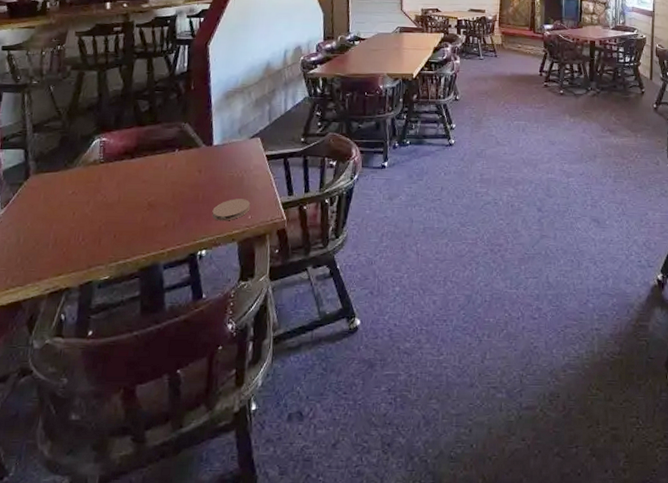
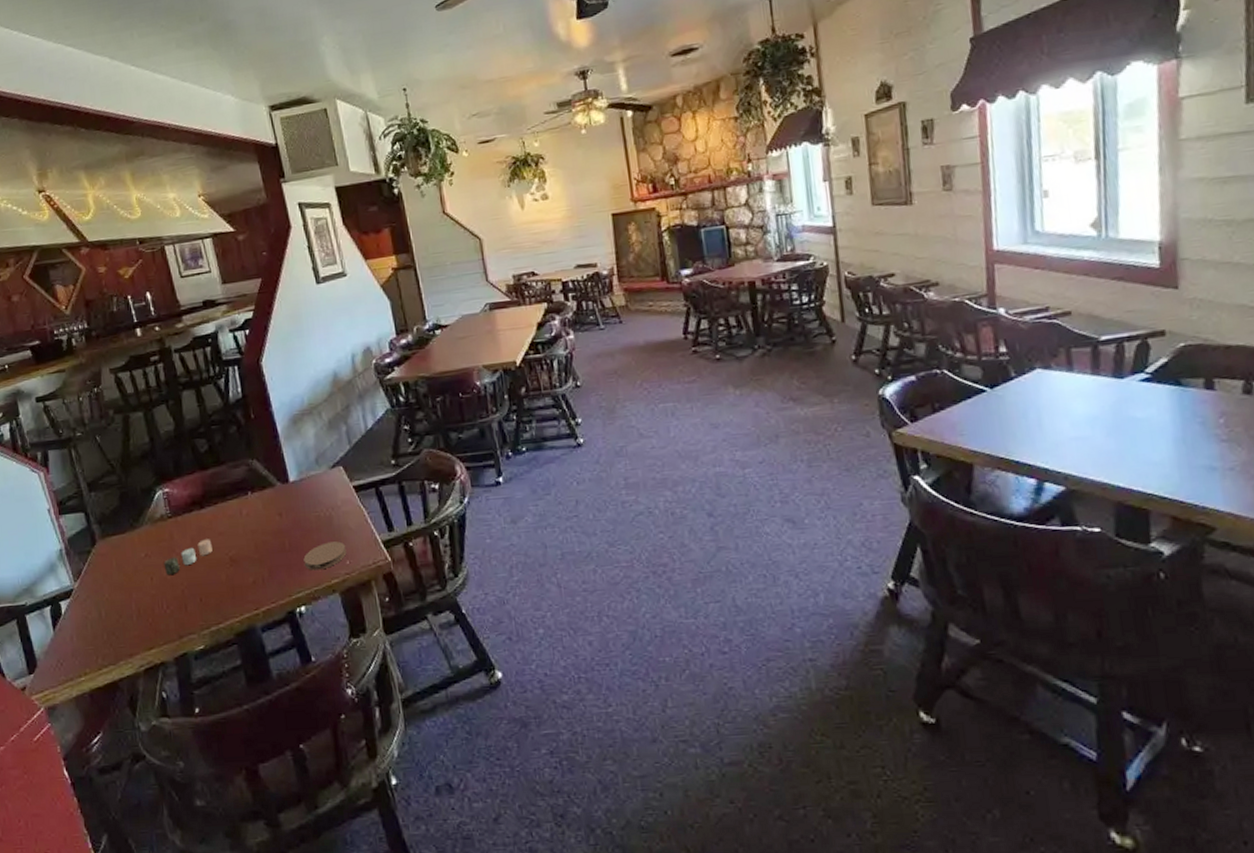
candle: none [87,185,135,213] -> present [163,539,213,576]

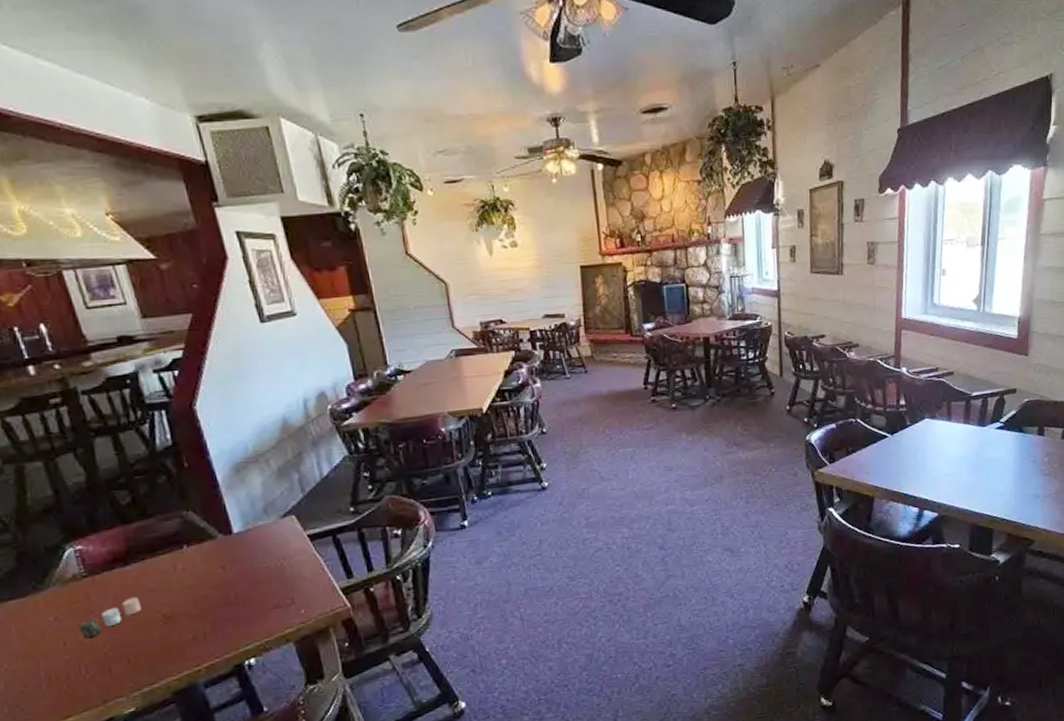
coaster: present [303,541,347,571] -> none [251,591,301,623]

